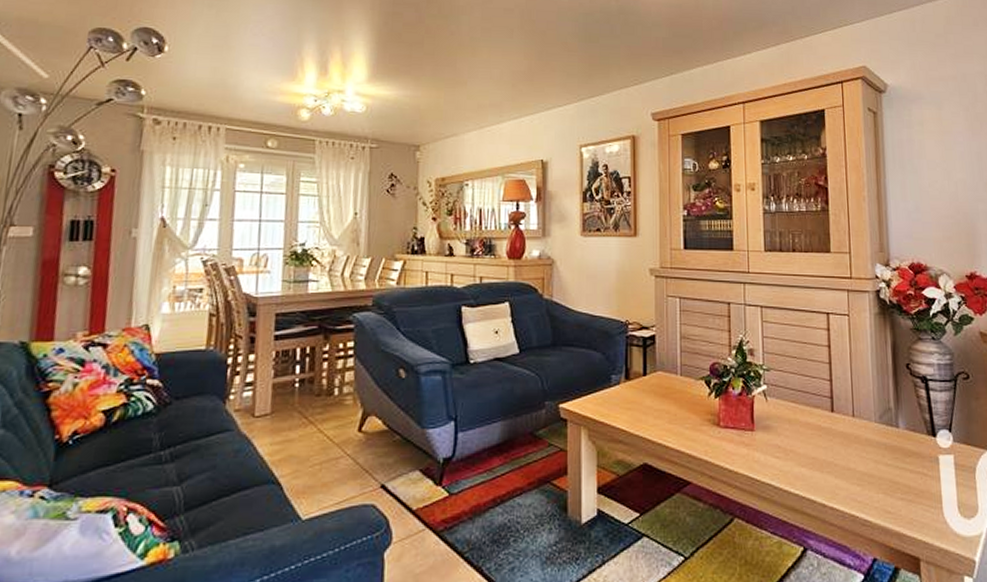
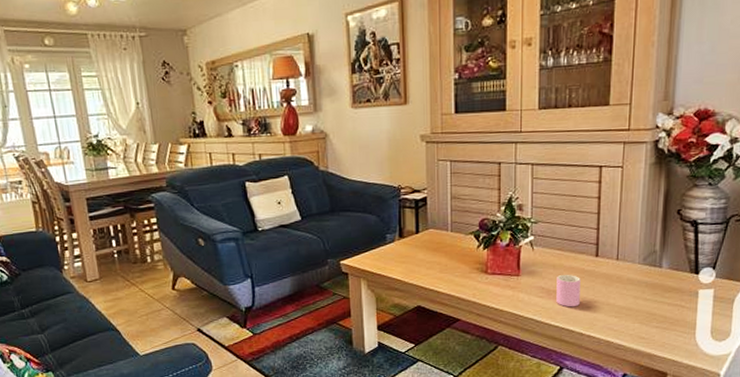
cup: none [793,431,819,471] -> present [556,274,581,307]

